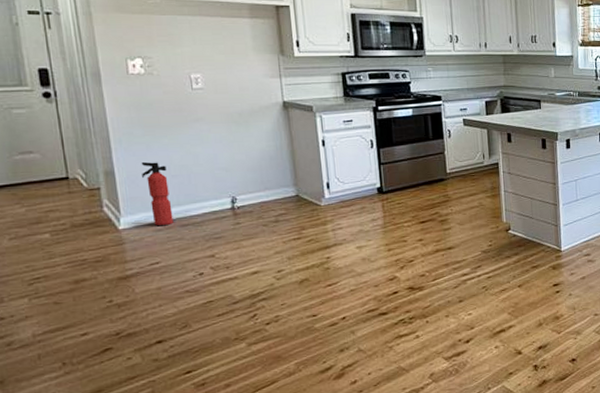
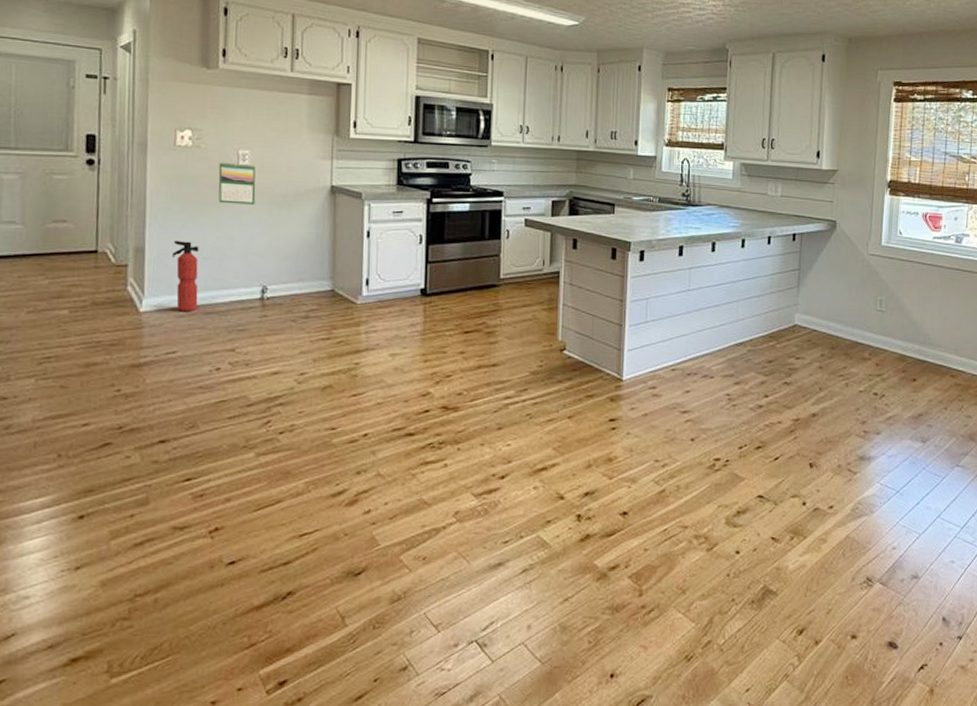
calendar: none [173,86,214,125] -> present [218,162,256,205]

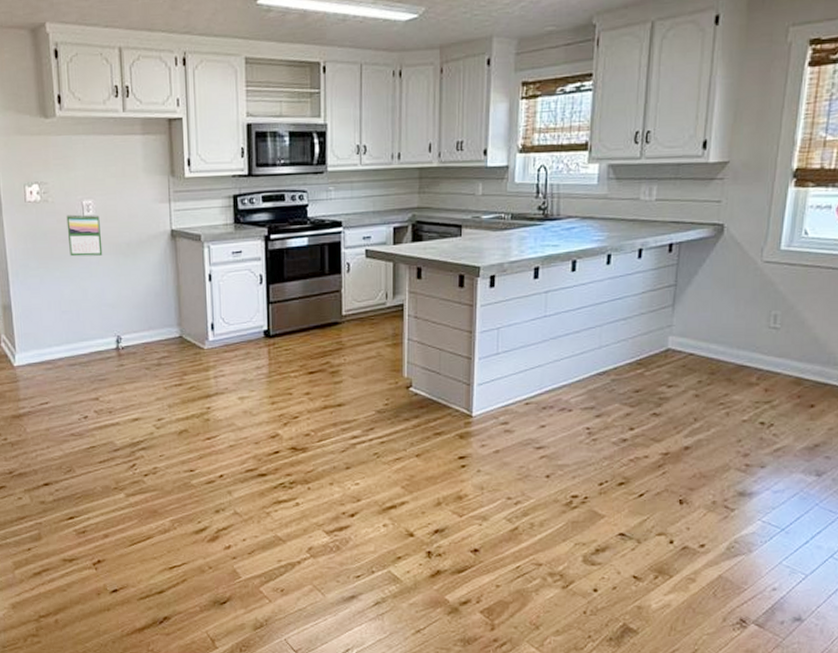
fire extinguisher: present [172,240,199,311] -> none [35,295,62,364]

